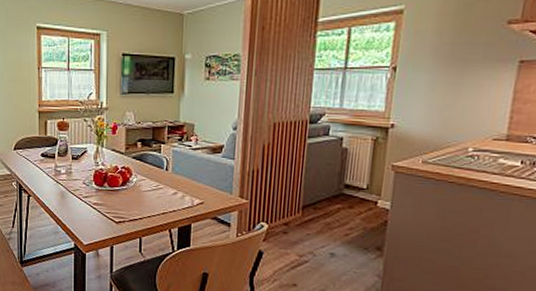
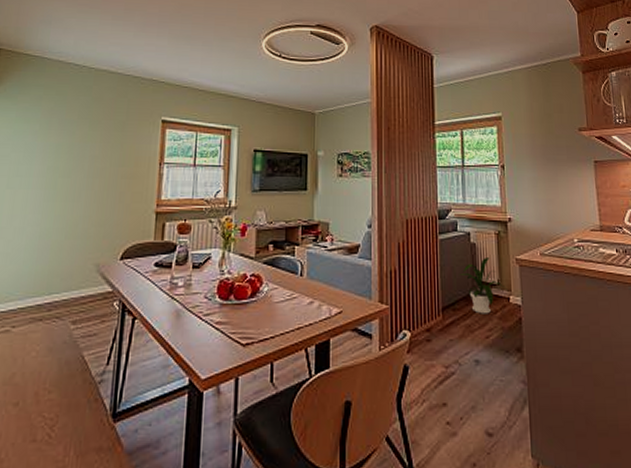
house plant: none [325,163,377,215] -> present [459,258,508,314]

